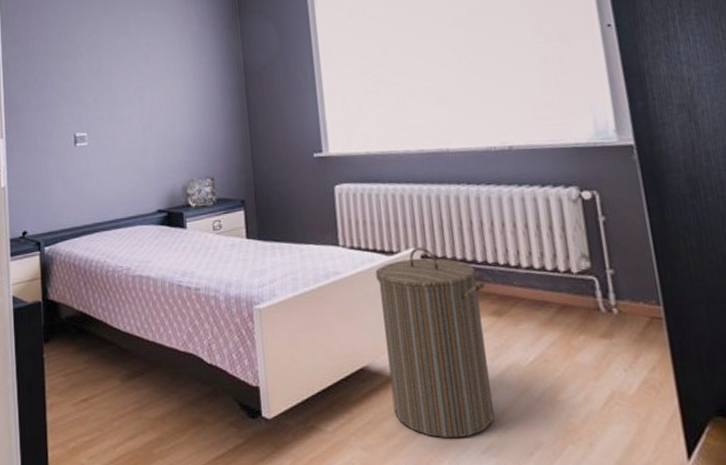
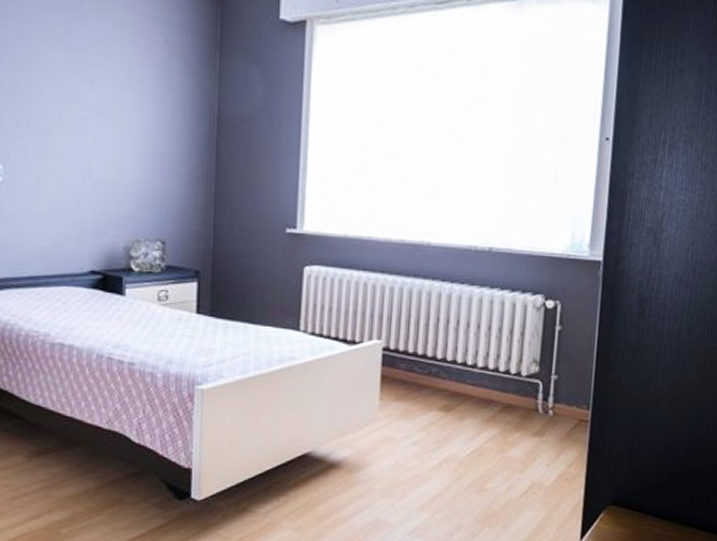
laundry hamper: present [375,247,495,439] -> none [330,339,440,521]

